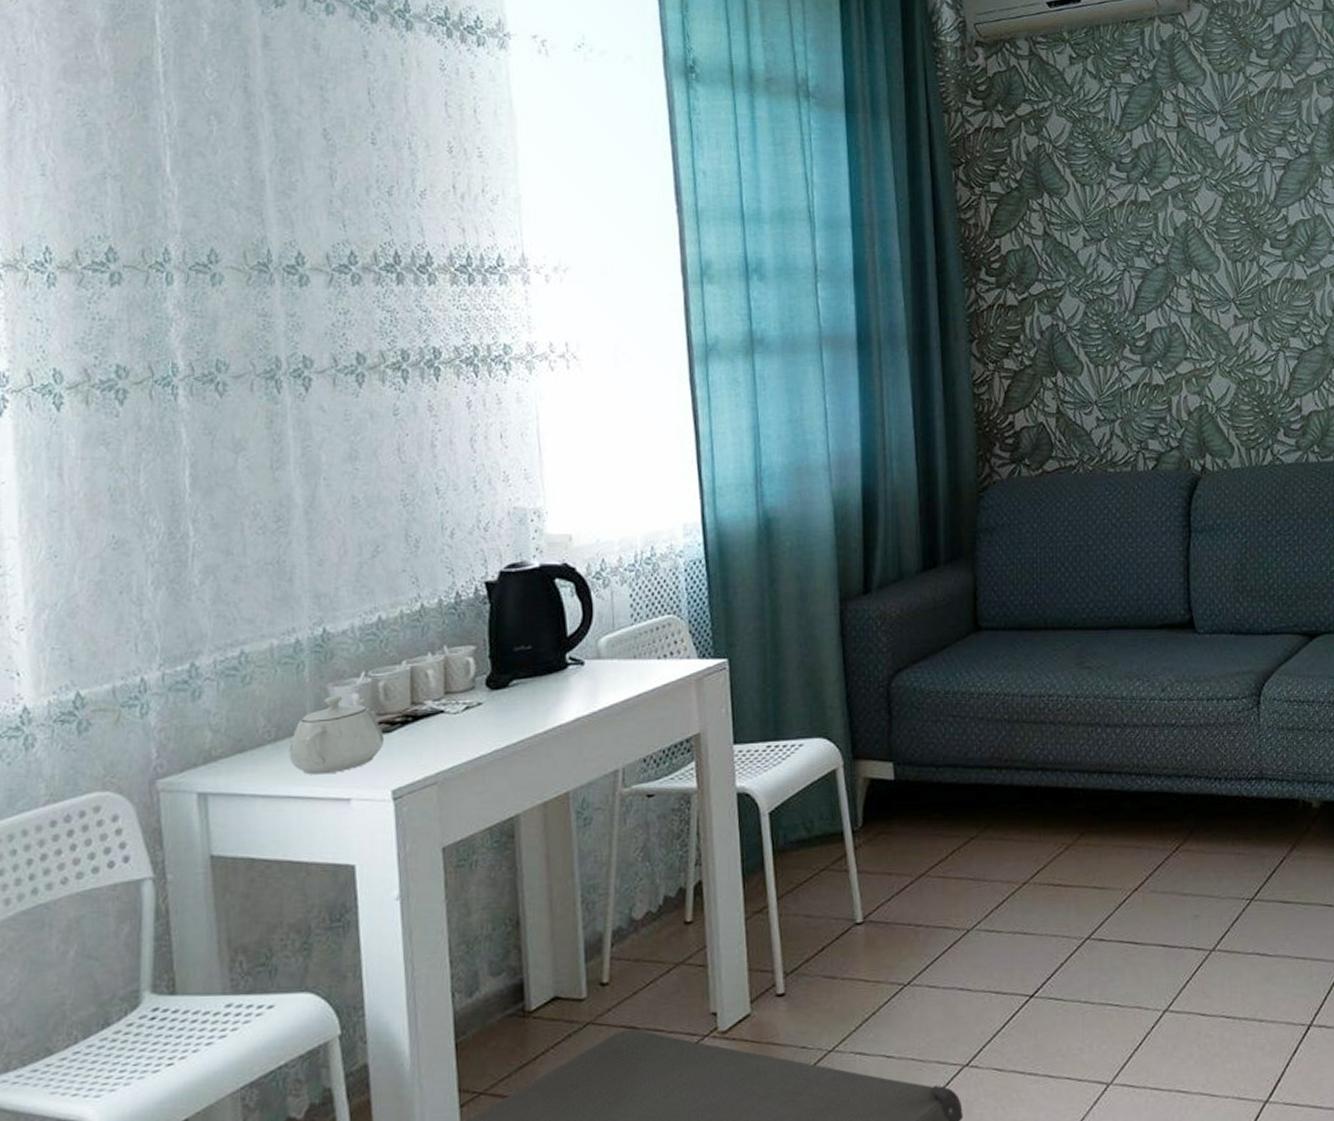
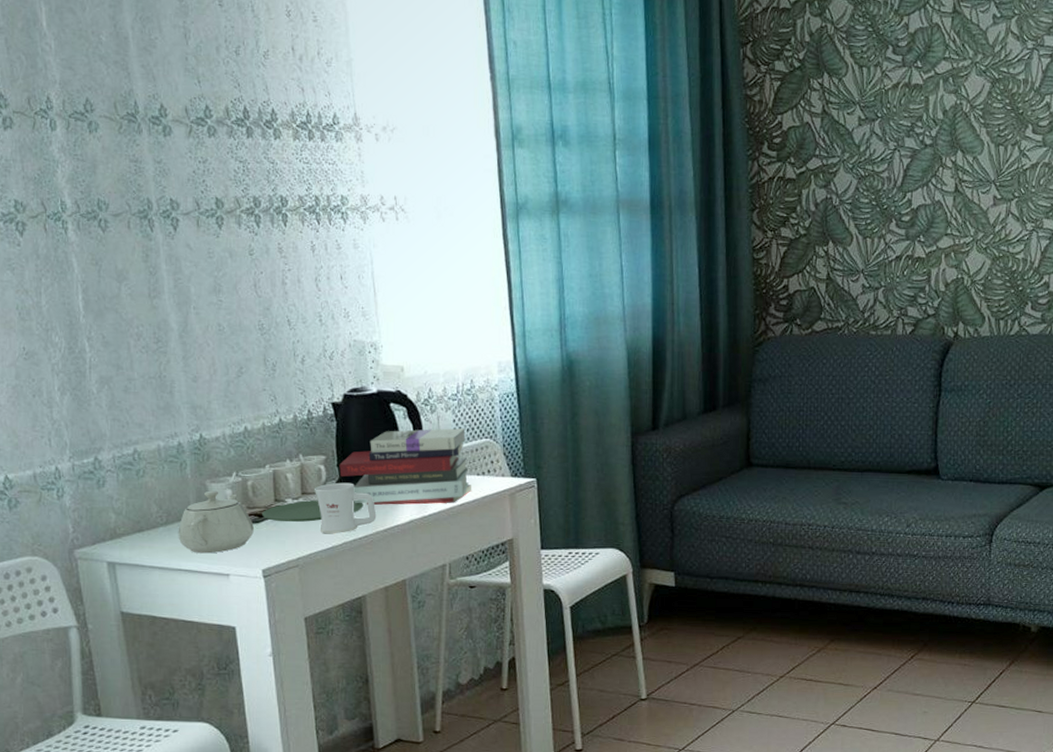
plate: none [395,698,520,729] -> present [262,499,363,522]
mug: none [461,676,535,741] -> present [315,482,377,534]
books: none [491,604,652,702] -> present [339,428,472,505]

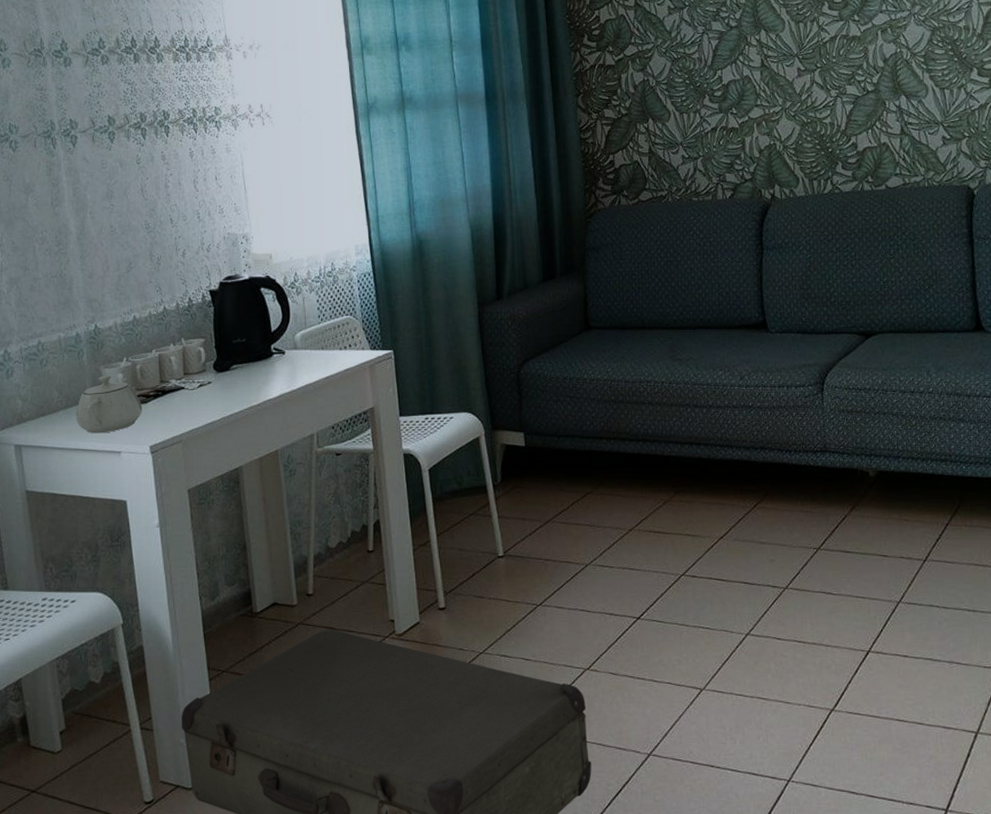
plate: present [262,499,363,522] -> none [149,378,239,401]
mug: present [315,482,377,534] -> none [195,362,251,411]
books: present [339,428,472,505] -> none [217,307,336,382]

